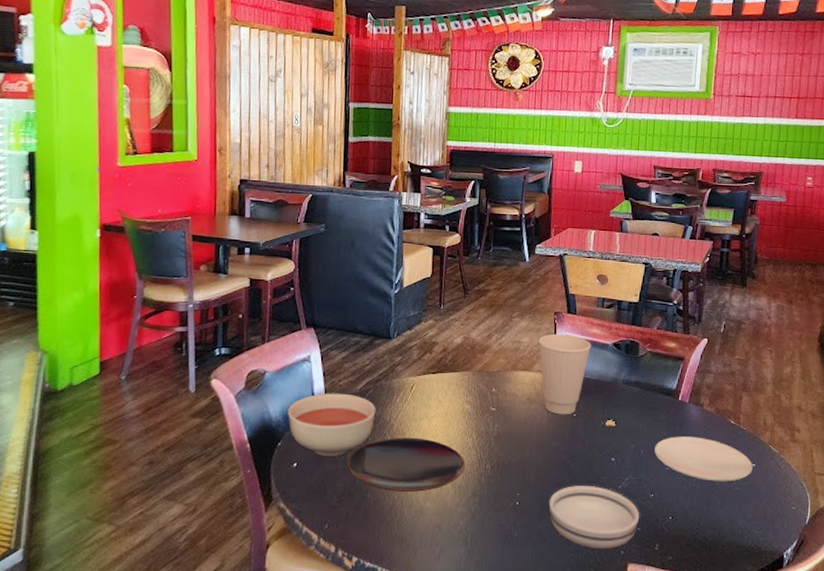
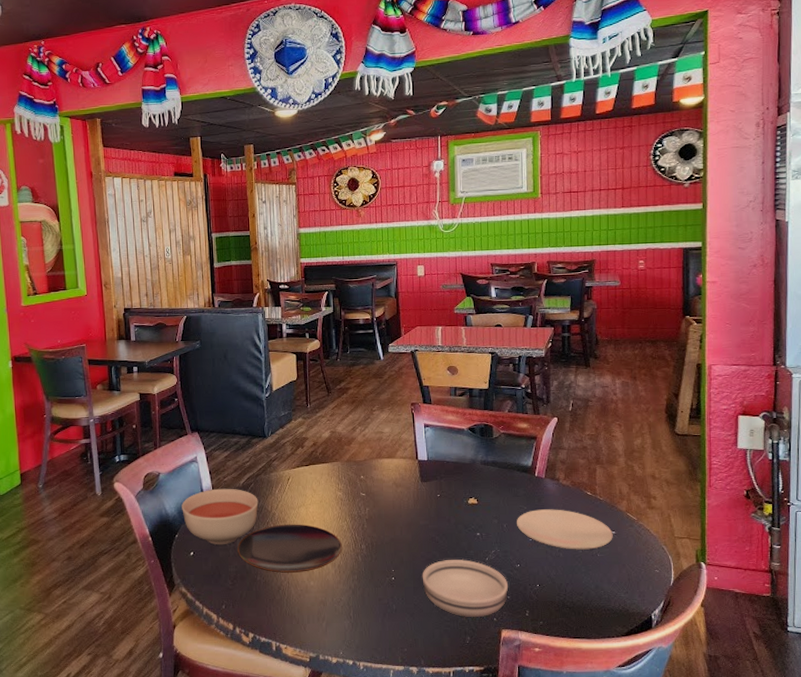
cup: present [538,333,591,415] -> none [399,422,448,496]

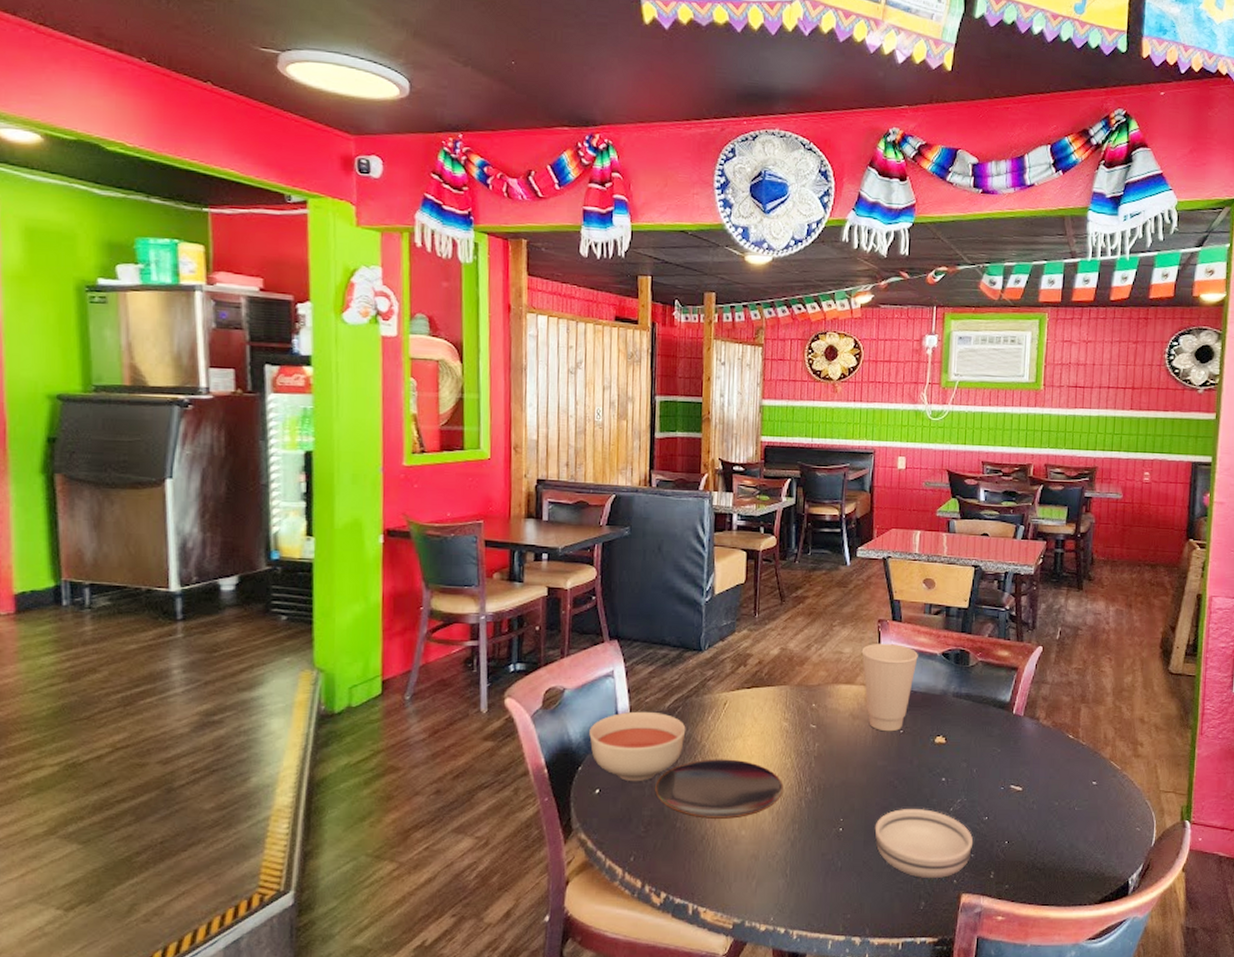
cup: none [399,422,448,496] -> present [861,643,918,732]
plate: present [516,509,613,550] -> none [987,753,1094,802]

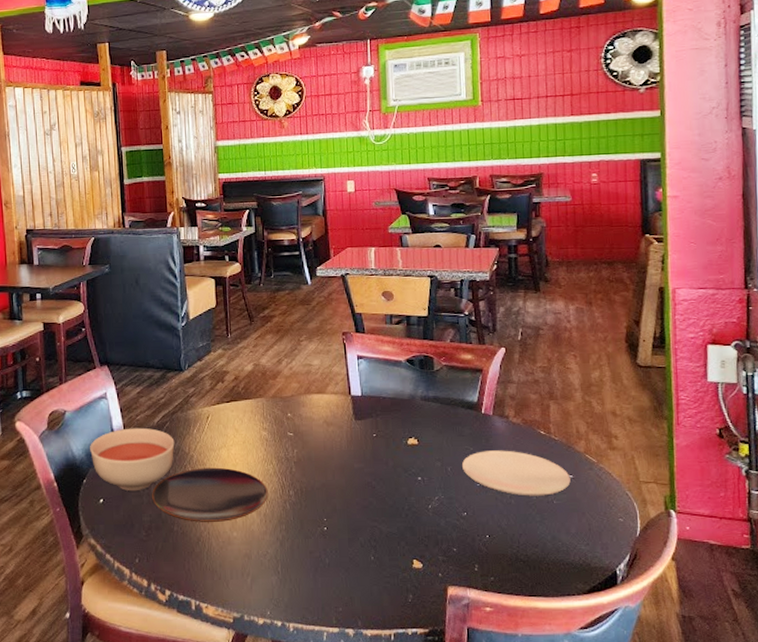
cup: present [861,643,918,732] -> none [329,353,384,436]
bowl: present [874,808,974,879] -> none [357,506,455,573]
plate: none [987,753,1094,802] -> present [461,450,571,496]

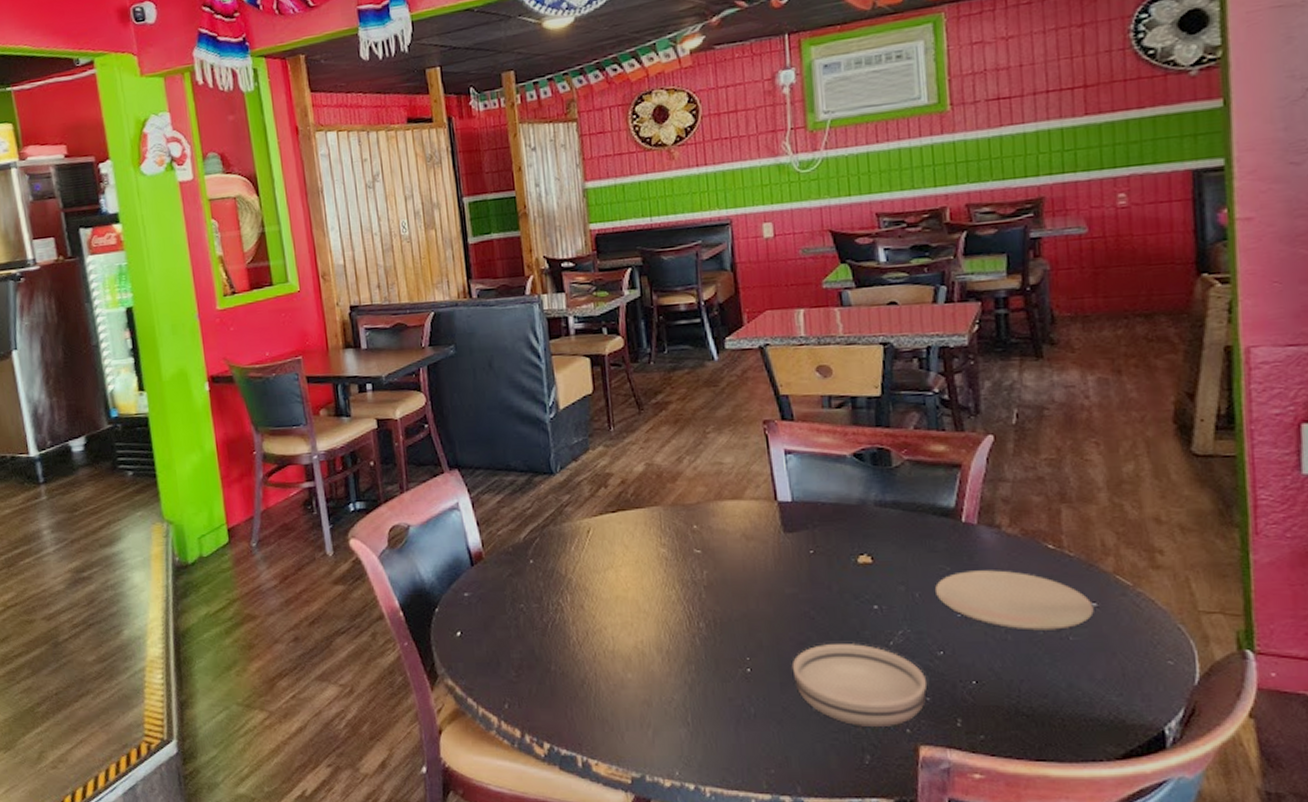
bowl: present [90,427,175,491] -> none [441,544,548,623]
plate: present [152,467,268,522] -> none [521,593,672,661]
bowl: none [357,506,455,573] -> present [791,642,928,728]

